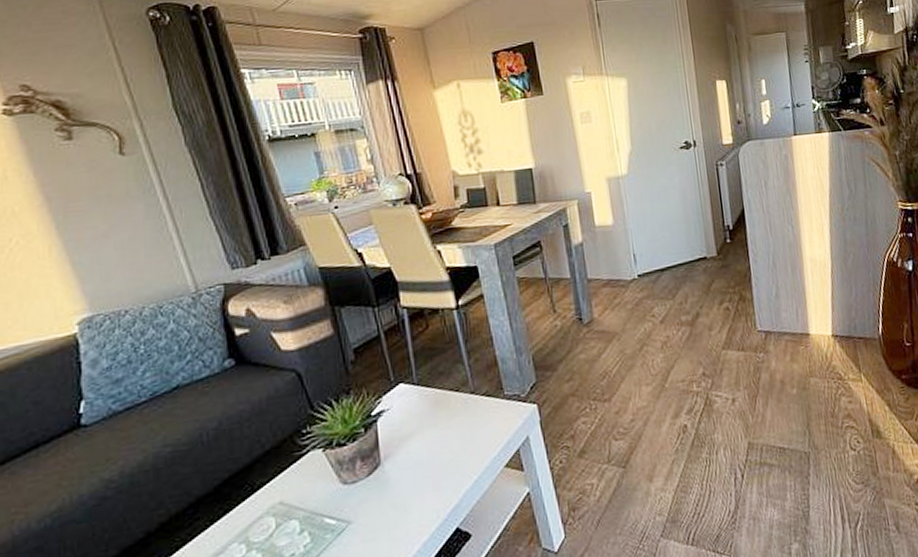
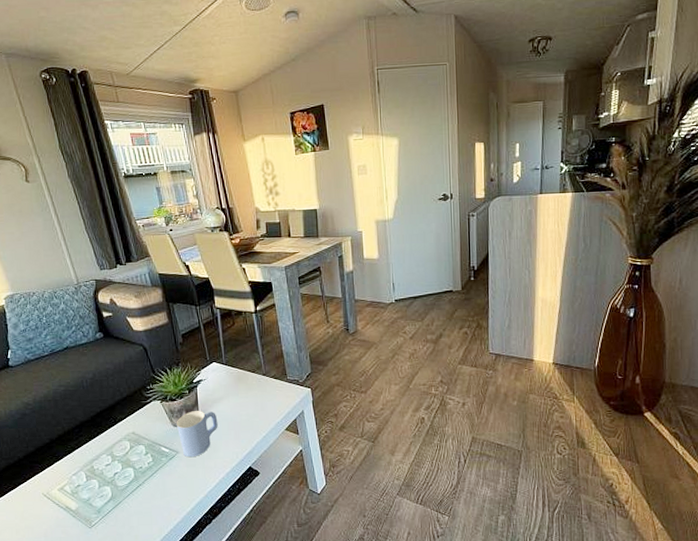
mug: none [346,454,409,528] -> present [176,411,218,458]

